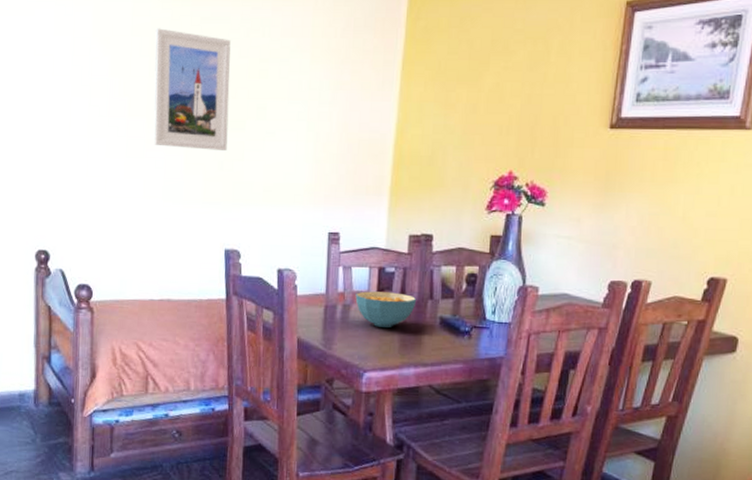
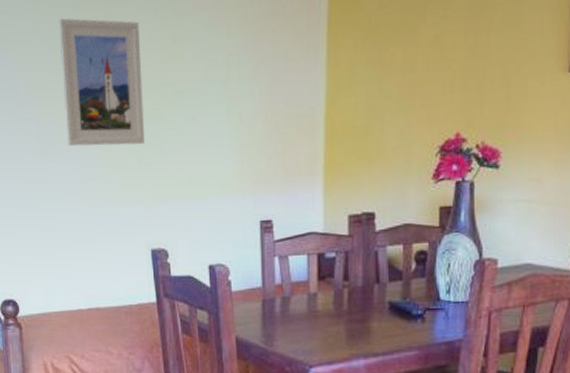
cereal bowl: present [355,291,417,328] -> none [294,279,362,318]

